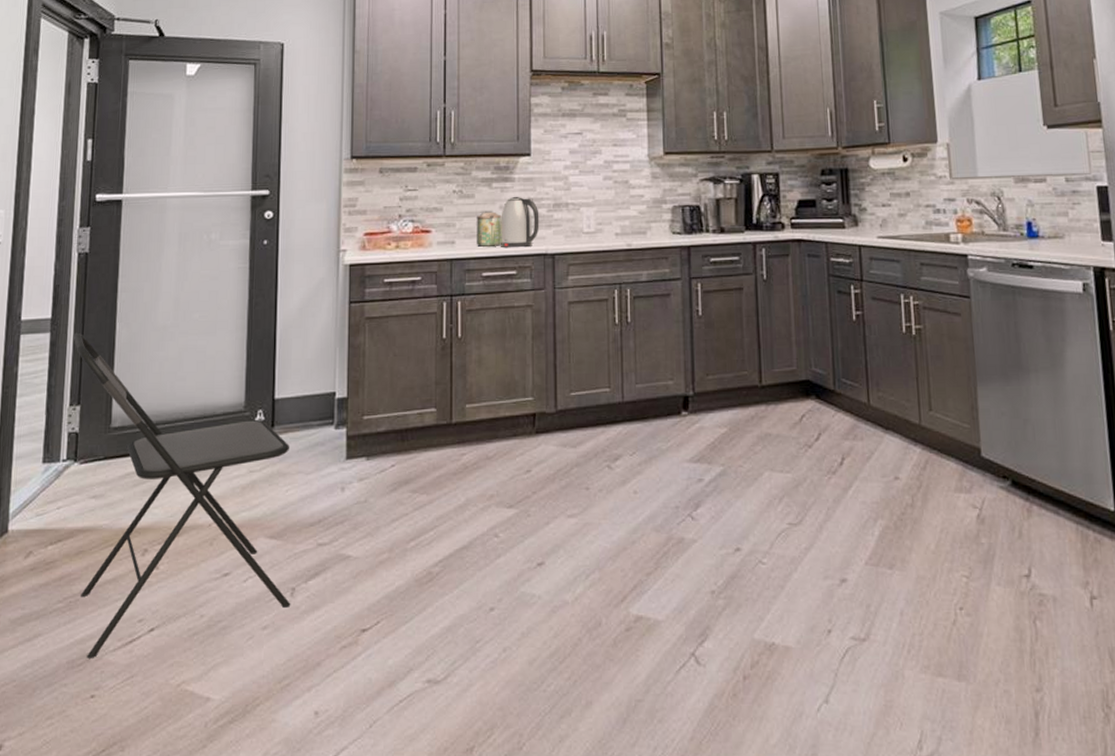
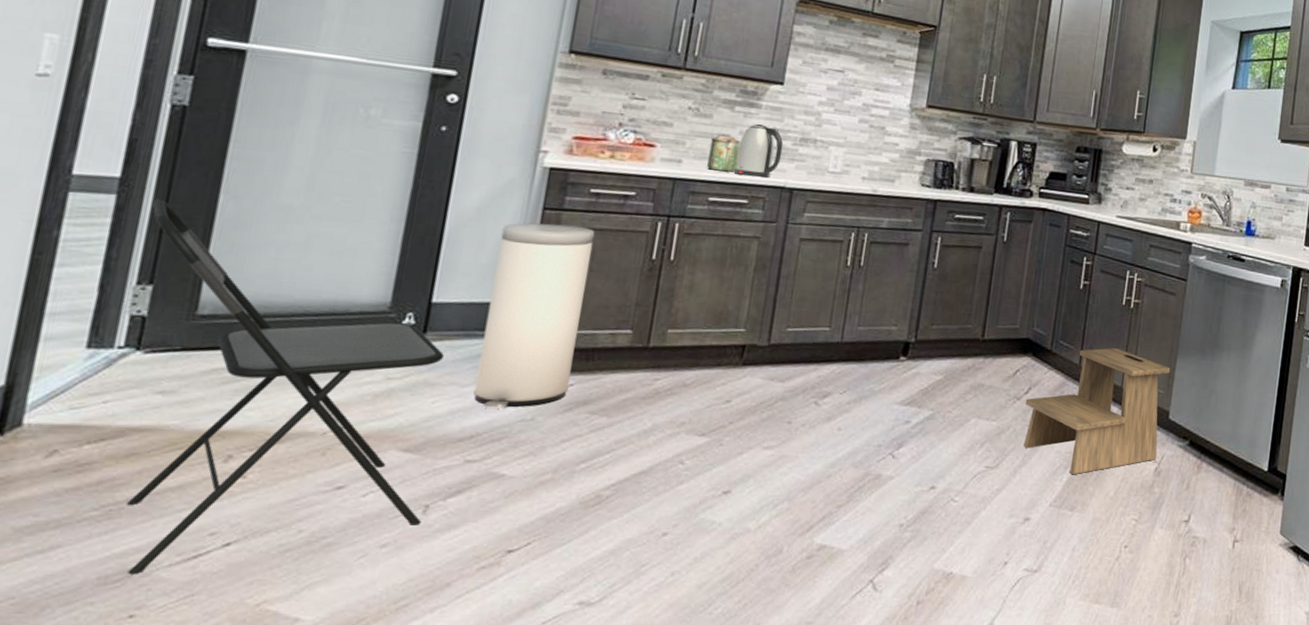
pedal bin: none [316,315,393,493] -> present [473,223,595,409]
step stool: none [817,381,977,528] -> present [1023,348,1171,475]

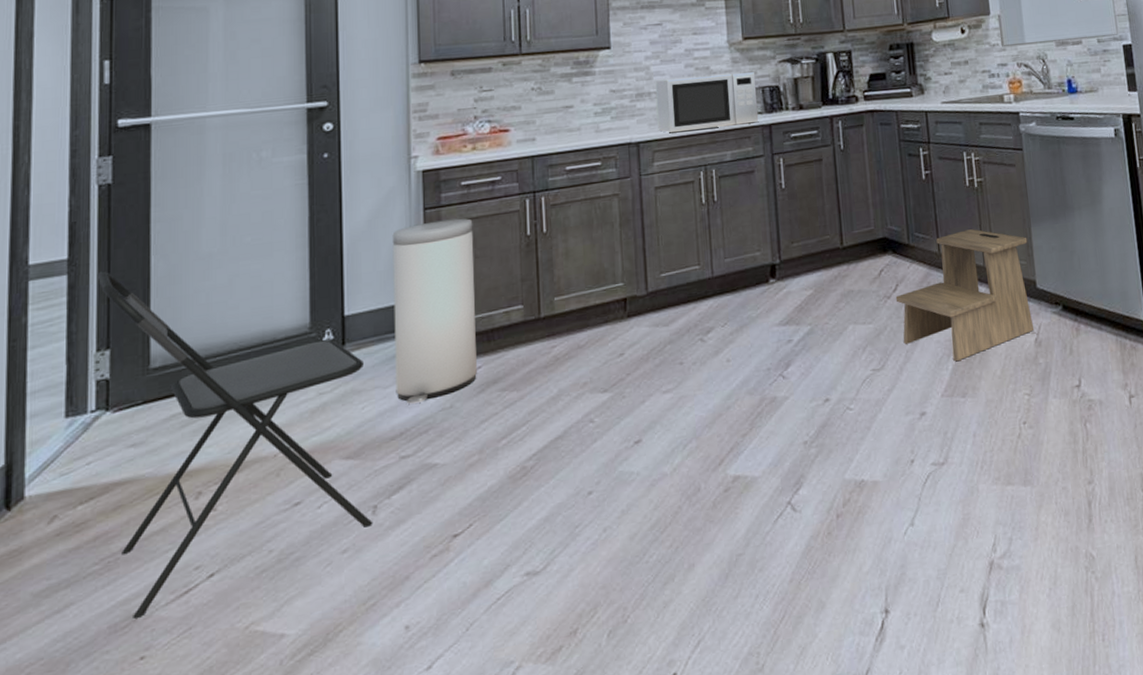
canister: present [707,135,741,172] -> none [557,107,585,142]
kettle: present [734,123,784,178] -> none [582,89,623,140]
microwave: none [816,129,932,195] -> present [655,72,759,133]

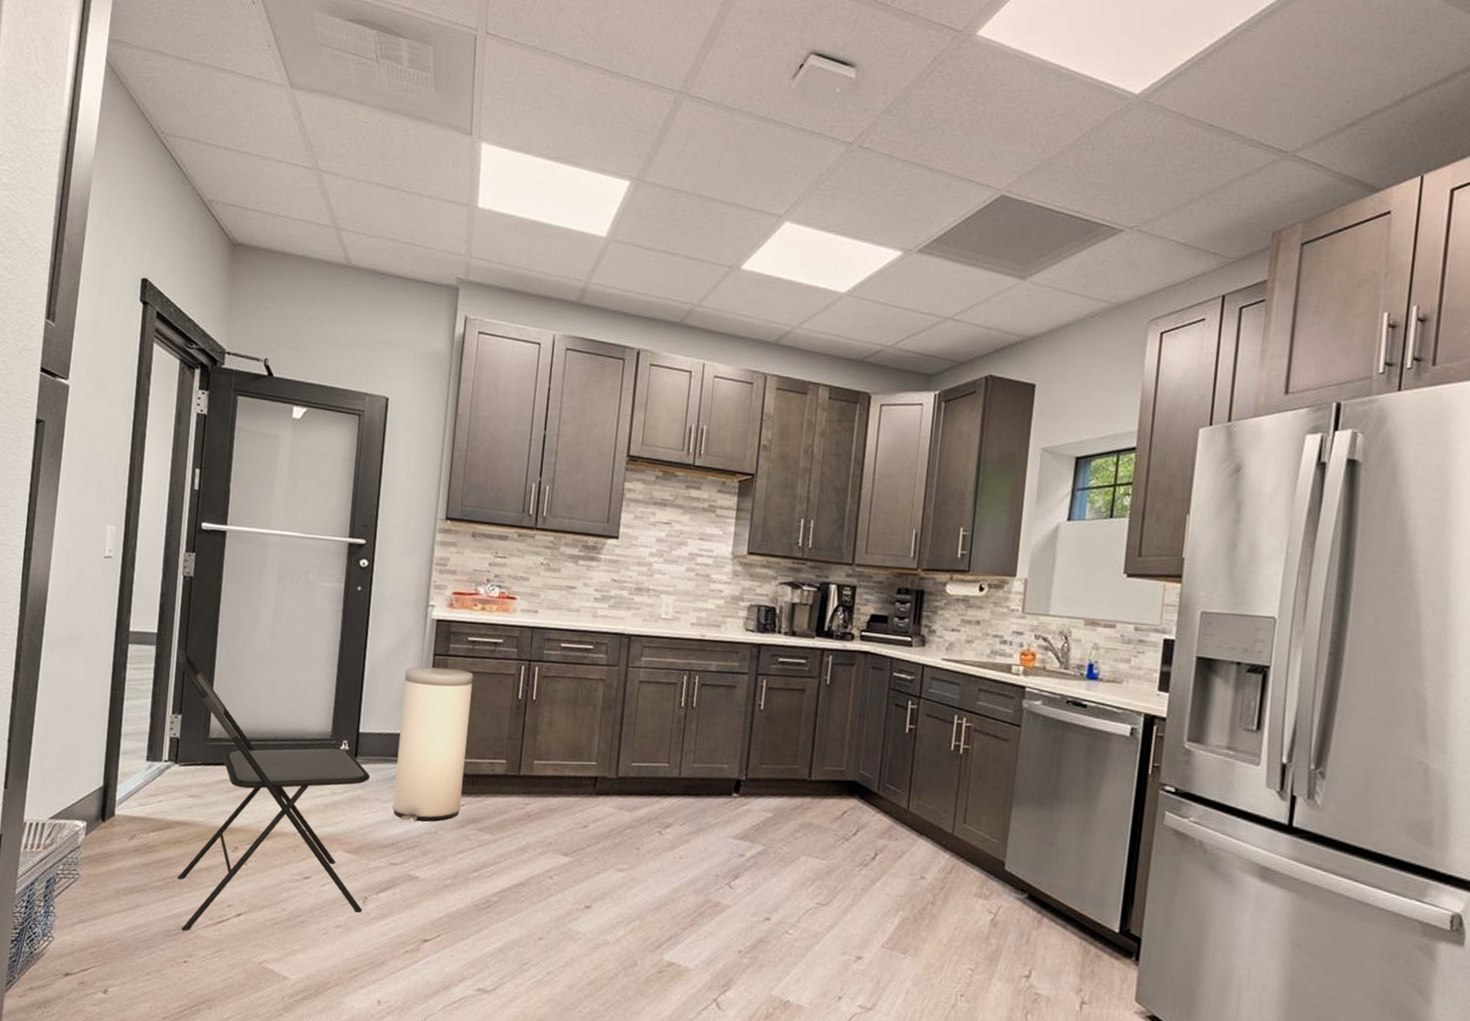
microwave: present [655,72,759,133] -> none [651,578,754,640]
step stool: present [895,229,1034,362] -> none [853,793,1005,919]

